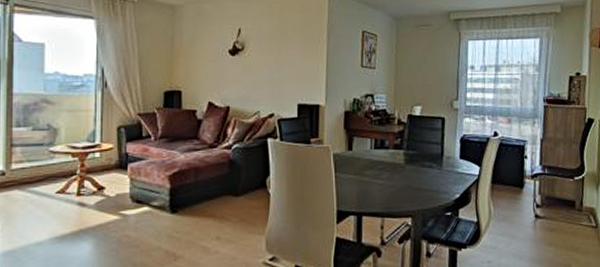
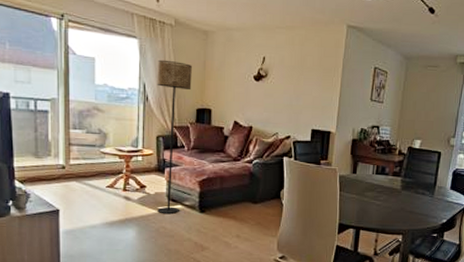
floor lamp: none [117,40,158,219] -> present [157,59,192,214]

